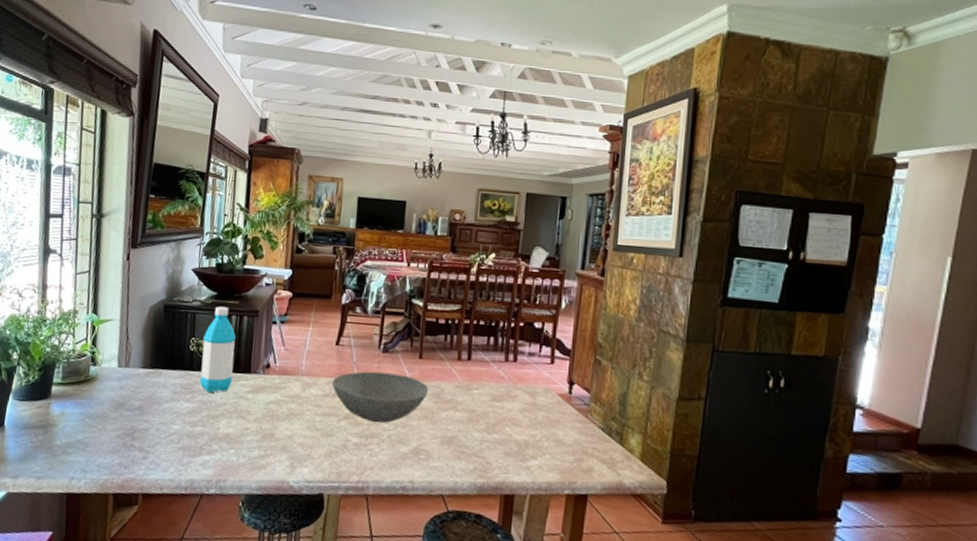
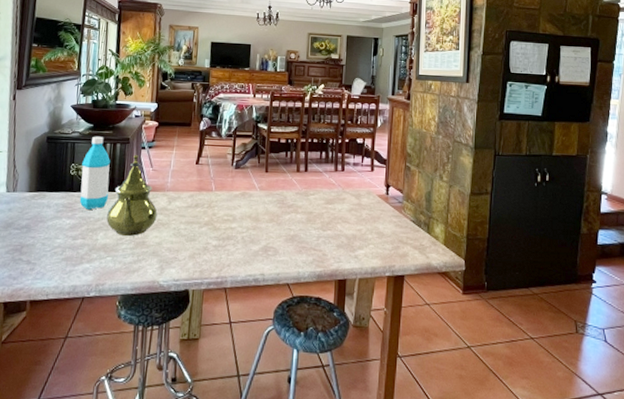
teapot: none [230,331,289,427] -> present [106,155,158,236]
bowl: present [331,371,429,424] -> none [193,184,274,228]

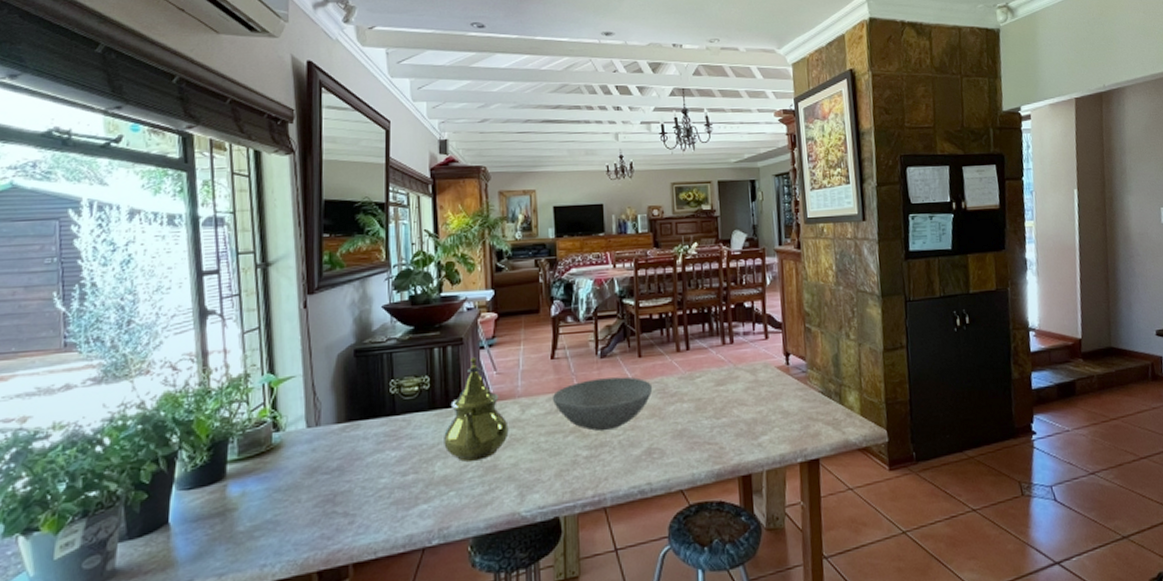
water bottle: present [79,136,110,210] -> none [404,340,444,435]
bowl: none [193,184,274,228] -> present [552,376,653,432]

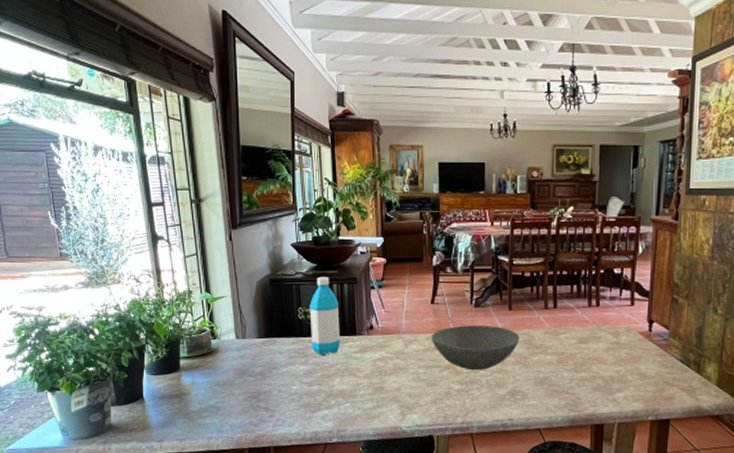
water bottle: none [404,340,444,435] -> present [309,276,341,355]
teapot: present [444,358,509,462] -> none [341,296,394,381]

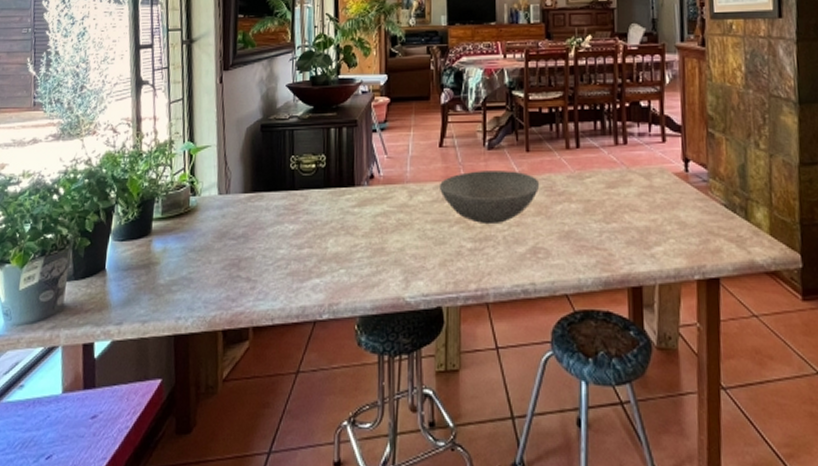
water bottle: present [309,276,341,355] -> none [303,120,337,211]

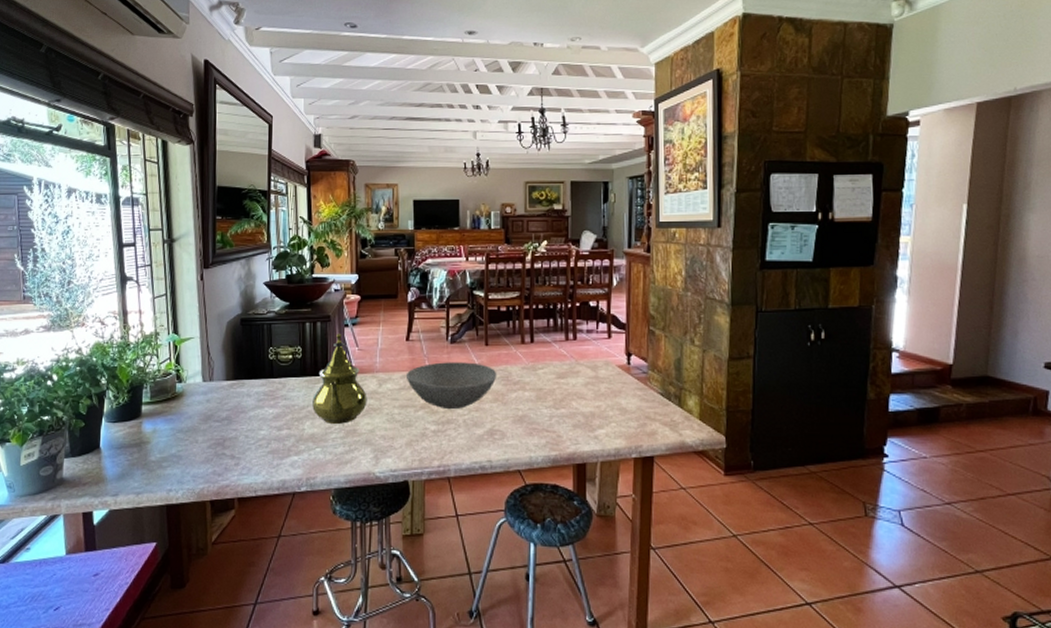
teapot: none [336,140,397,241] -> present [312,334,367,424]

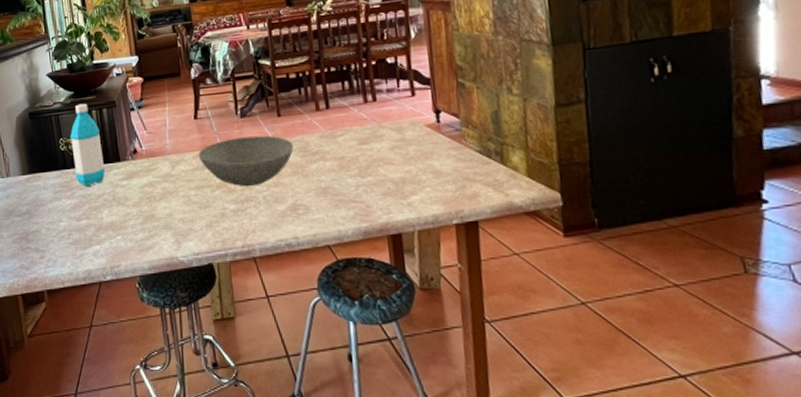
water bottle: none [281,315,313,397] -> present [70,103,106,186]
teapot: present [312,334,367,424] -> none [107,118,162,210]

